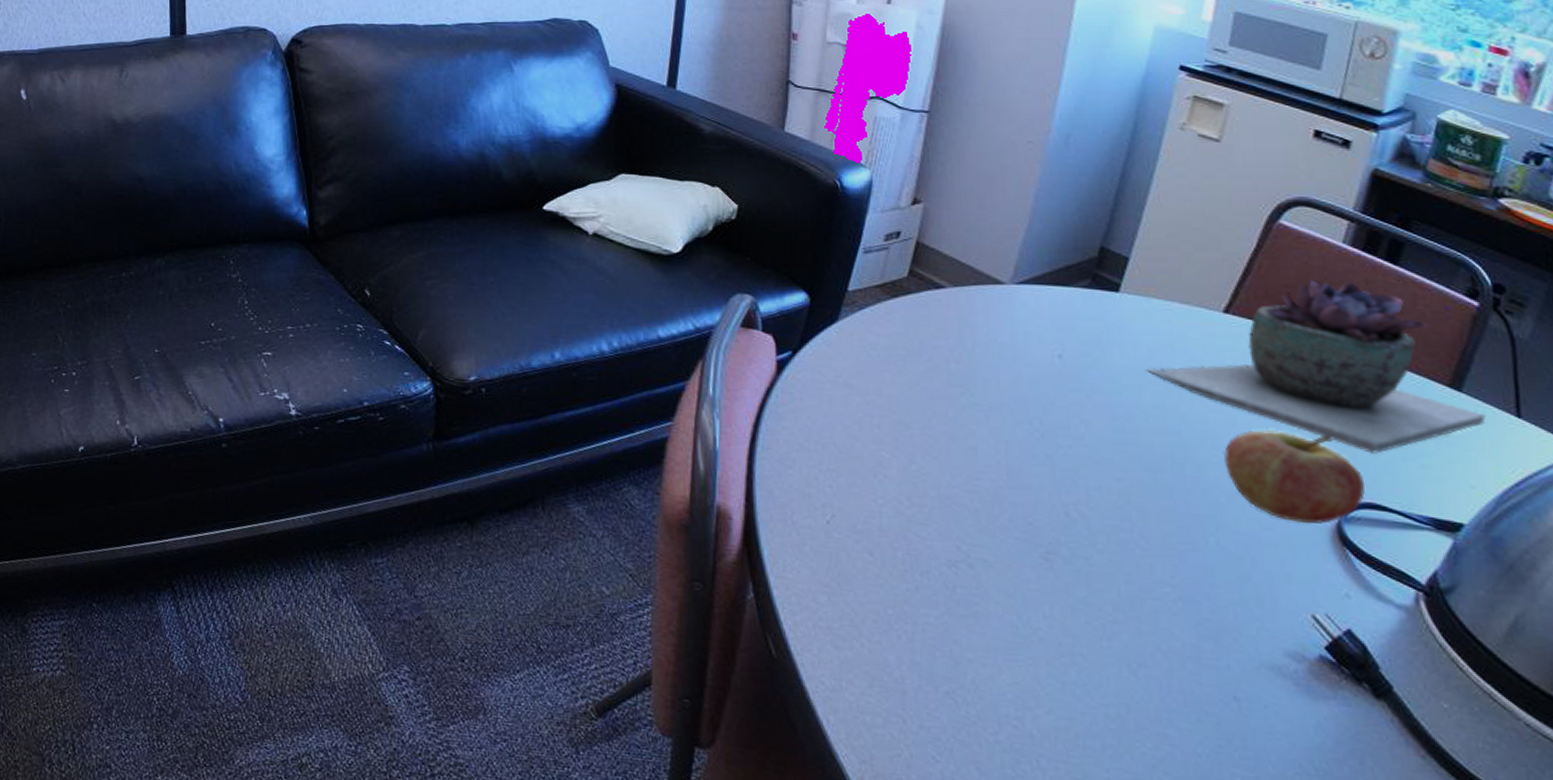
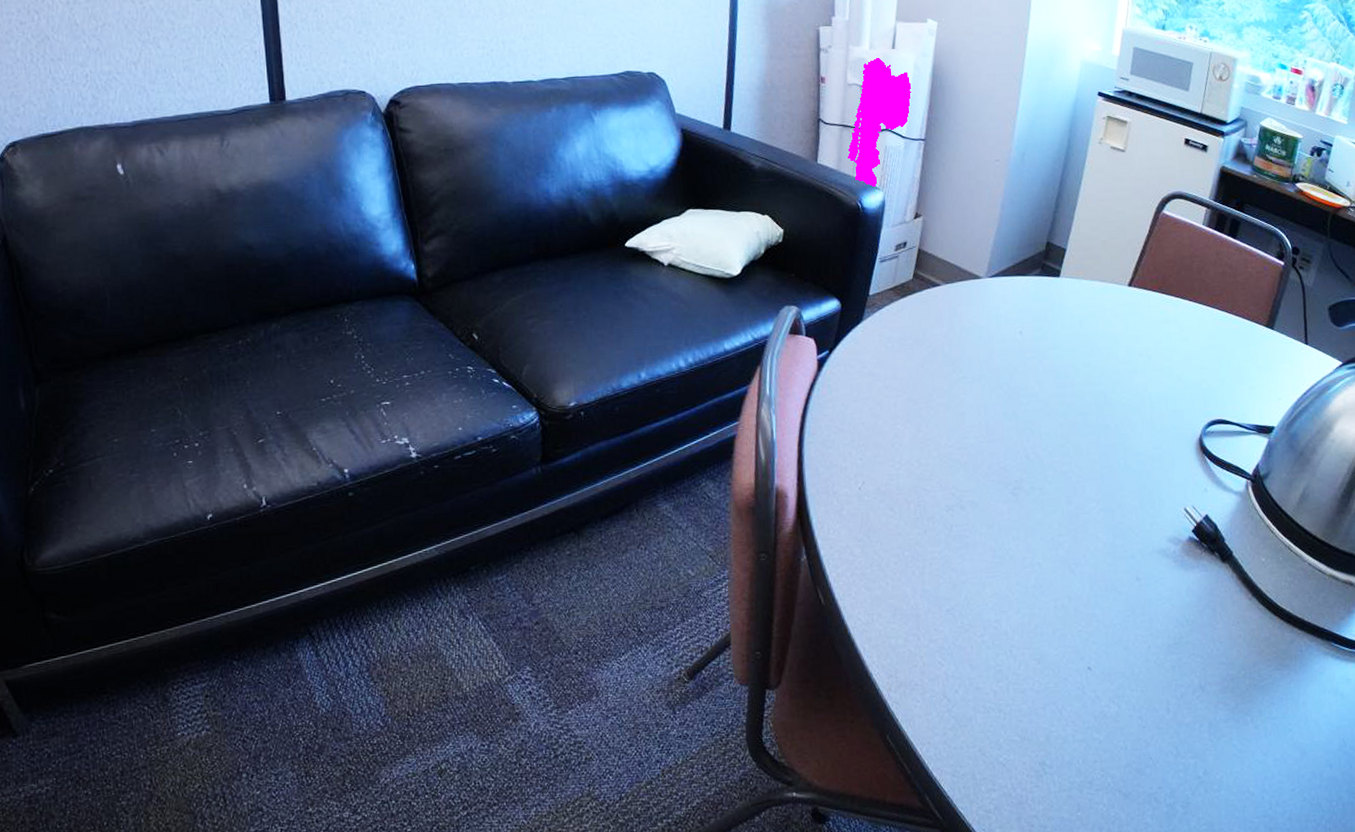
succulent plant: present [1145,278,1486,454] -> none [1078,254,1288,383]
fruit: present [1223,429,1366,525] -> none [1129,372,1216,441]

